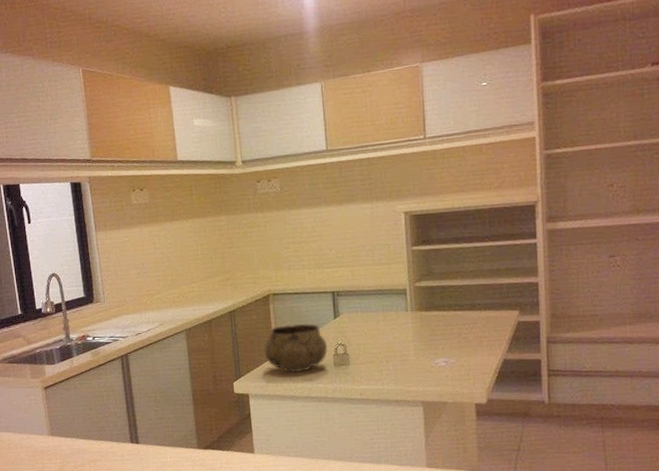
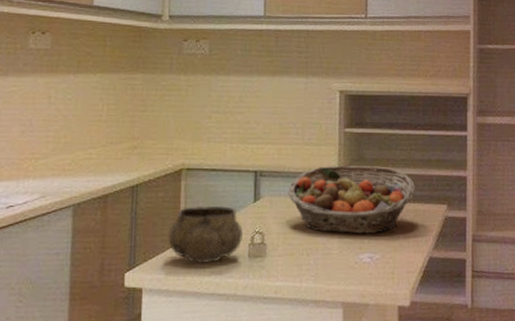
fruit basket: none [364,279,487,342] -> present [288,166,416,234]

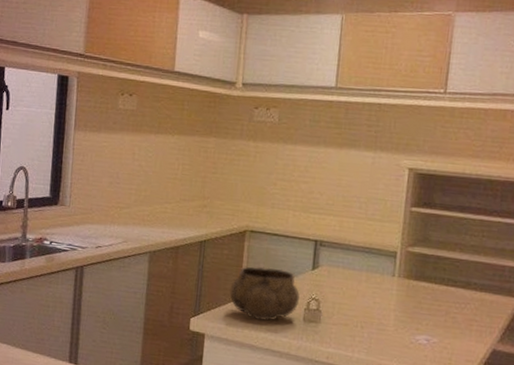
fruit basket: present [288,166,416,234] -> none [346,243,485,317]

